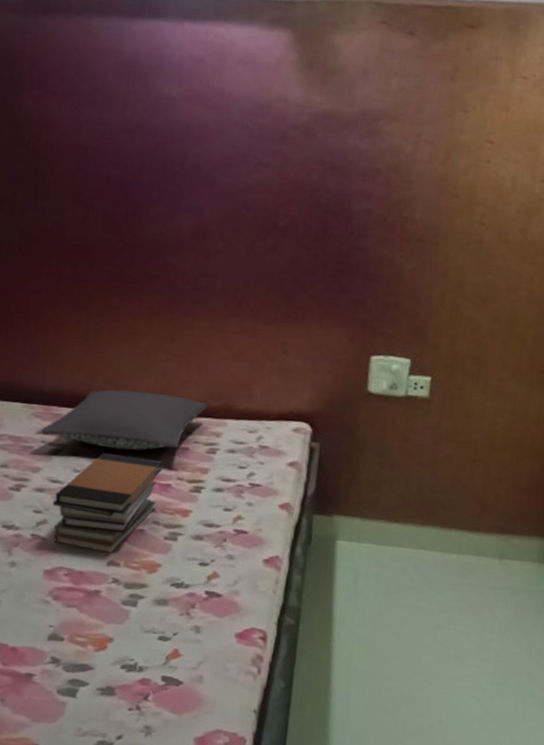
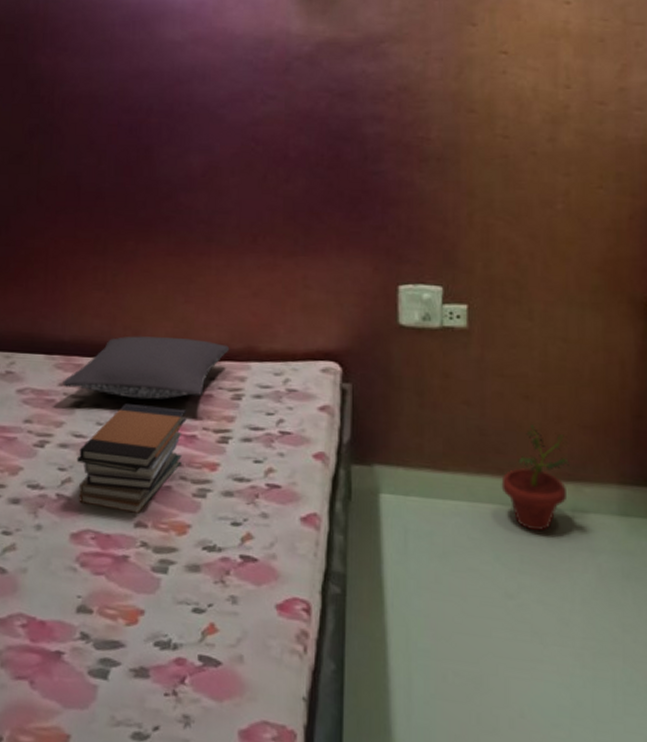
potted plant: none [443,485,504,575] -> present [501,425,569,532]

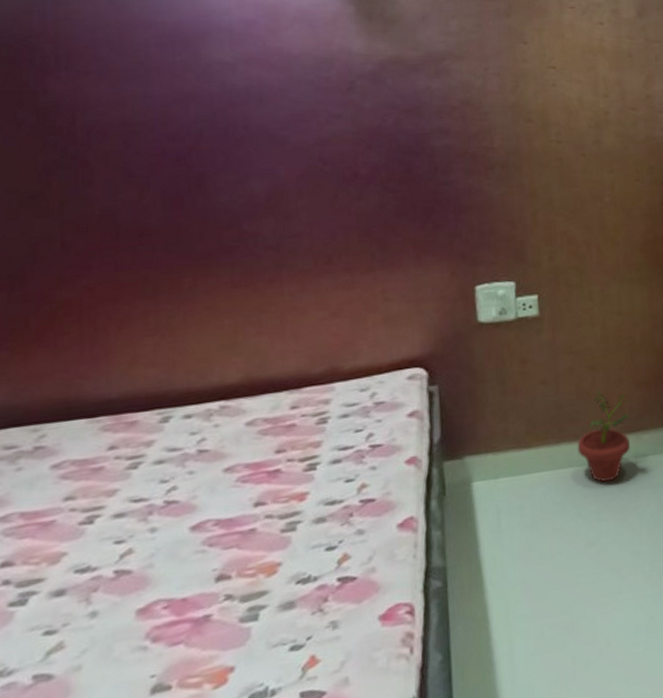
pillow: present [63,336,230,400] -> none [113,370,311,450]
book stack: present [76,404,187,514] -> none [137,445,268,574]

